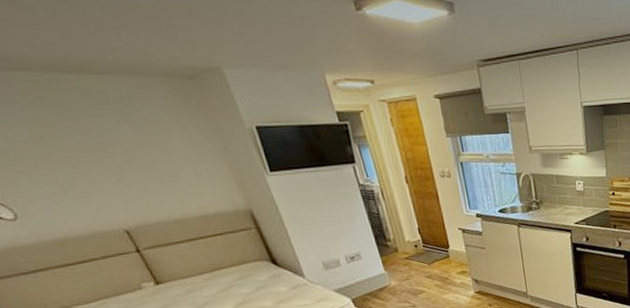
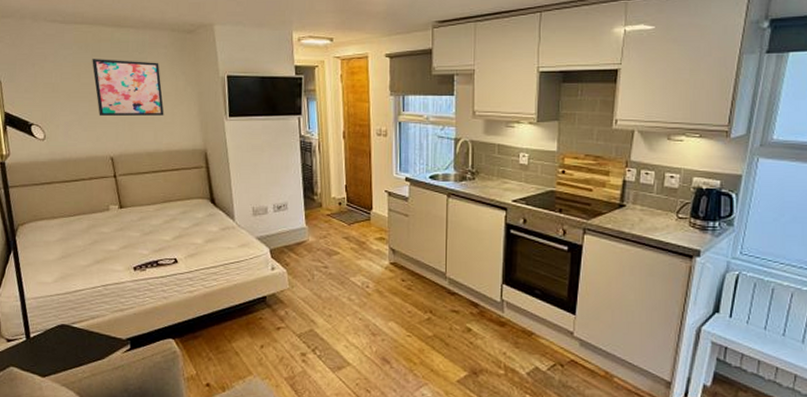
wall art: none [56,114,185,184] -> present [92,59,164,116]

